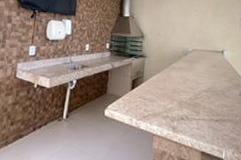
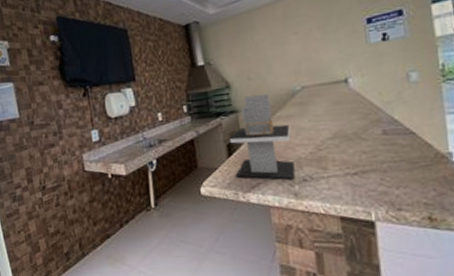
napkin holder: none [133,47,179,116] -> present [229,94,296,179]

